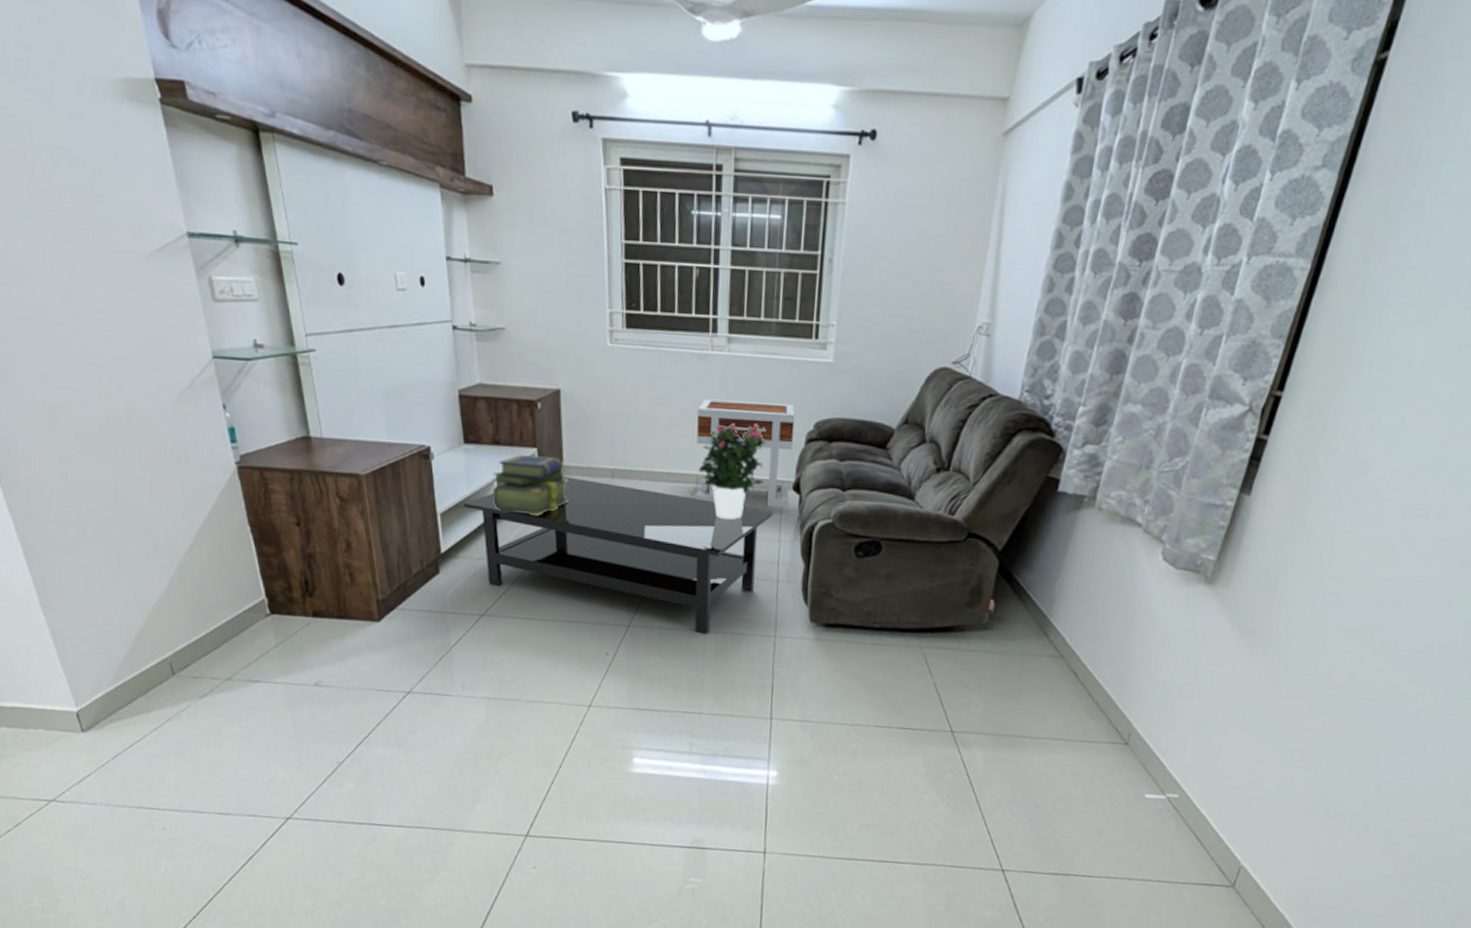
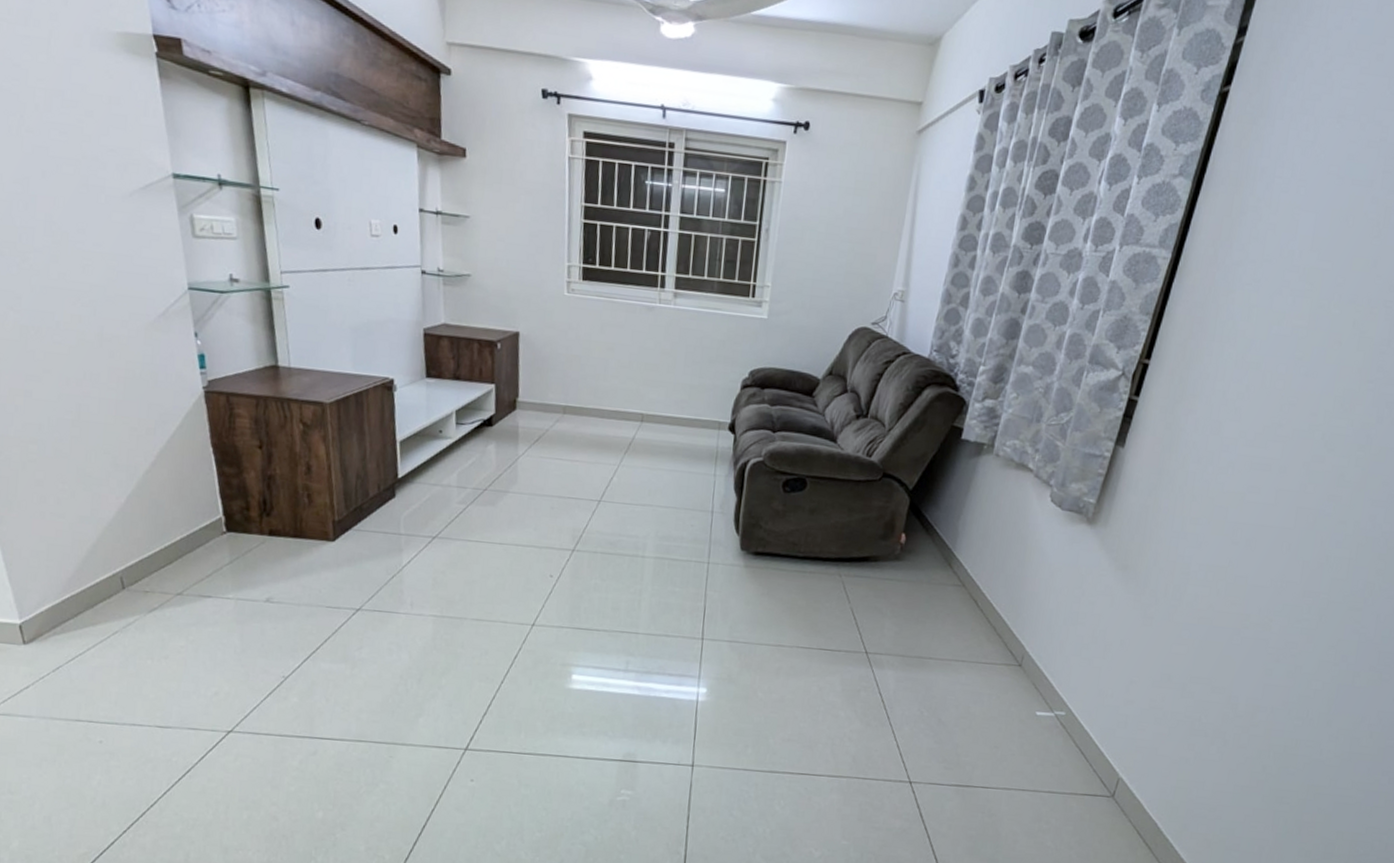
coffee table: present [463,476,774,635] -> none [422,411,711,560]
stack of books: present [492,455,568,515] -> none [450,390,523,446]
side table: present [696,399,796,508] -> none [640,346,733,446]
potted flower: present [699,423,768,519] -> none [644,369,707,455]

